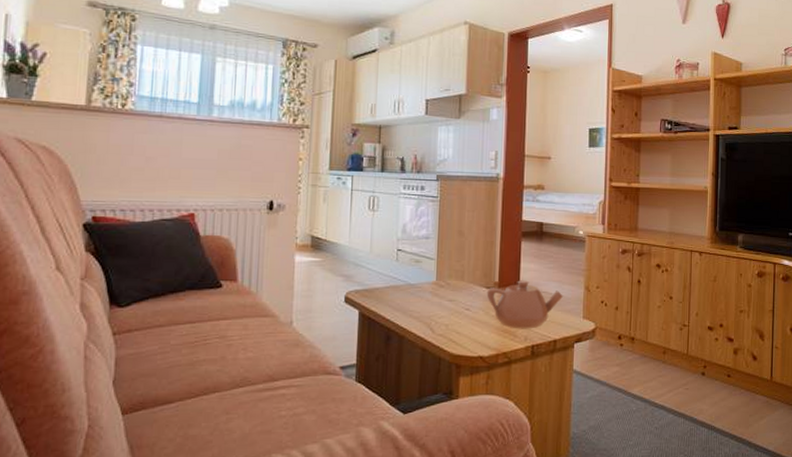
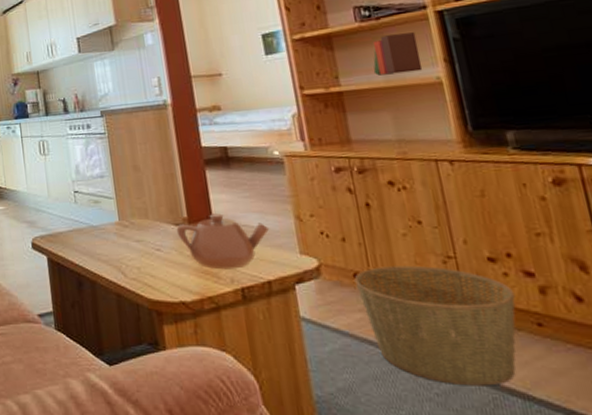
basket: none [618,331,719,421] -> present [354,265,516,386]
books: none [664,147,698,180] -> present [373,32,423,76]

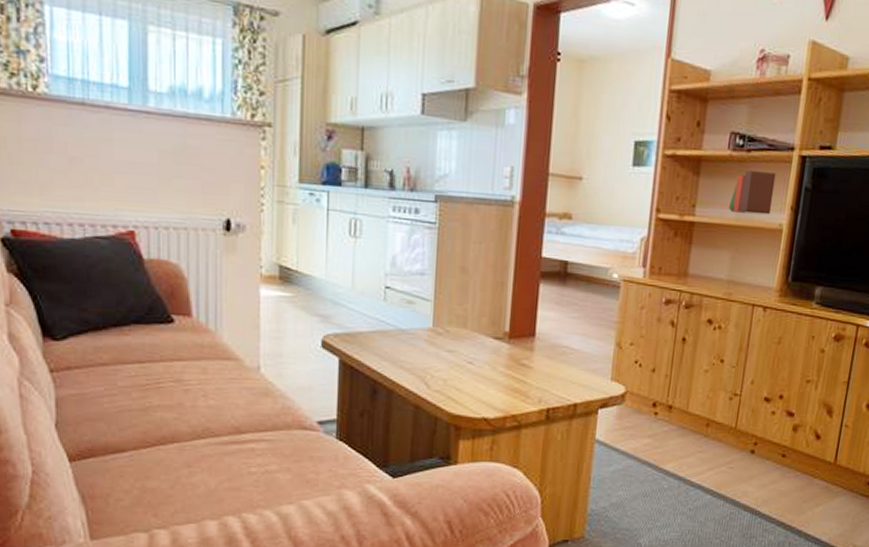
teapot: present [176,213,270,270] -> none [494,331,589,390]
basket: present [354,265,516,386] -> none [651,398,775,503]

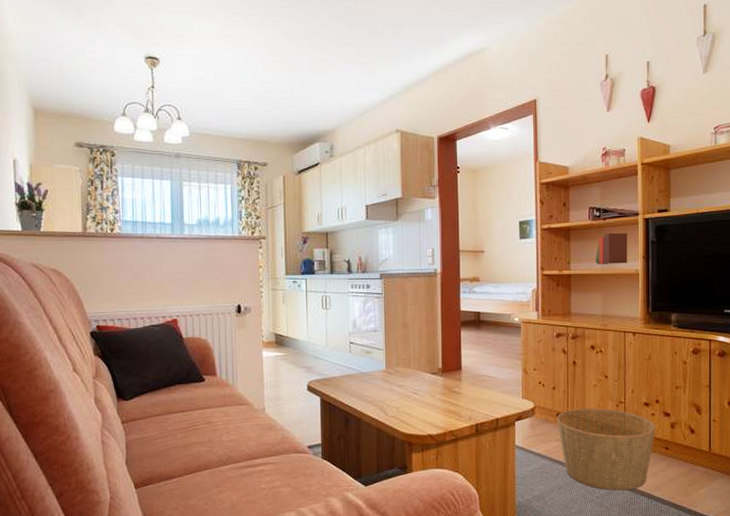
basket: none [651,398,775,503] -> present [557,408,656,491]

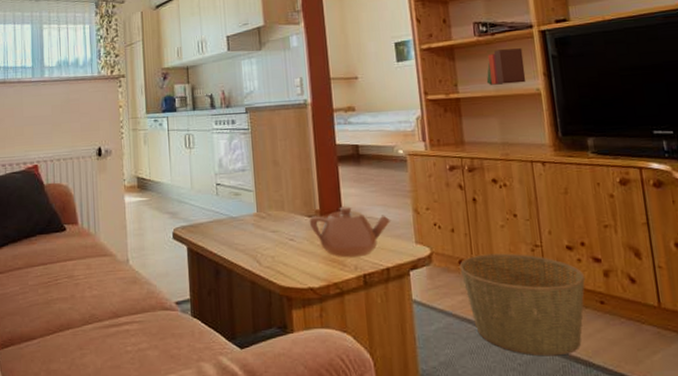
teapot: none [432,365,503,410] -> present [309,206,391,258]

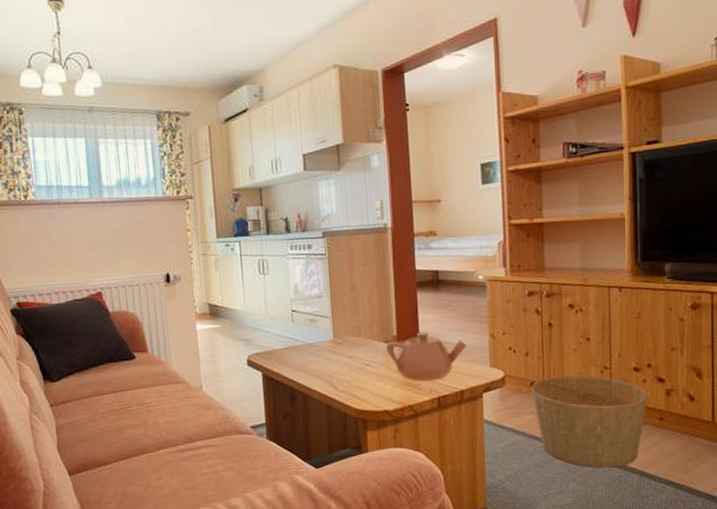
books: present [486,48,526,85] -> none [571,171,612,210]

